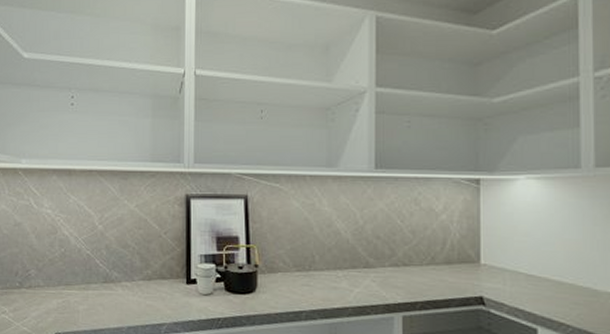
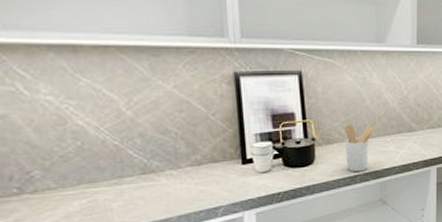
utensil holder: none [290,253,327,308] -> present [345,124,377,172]

